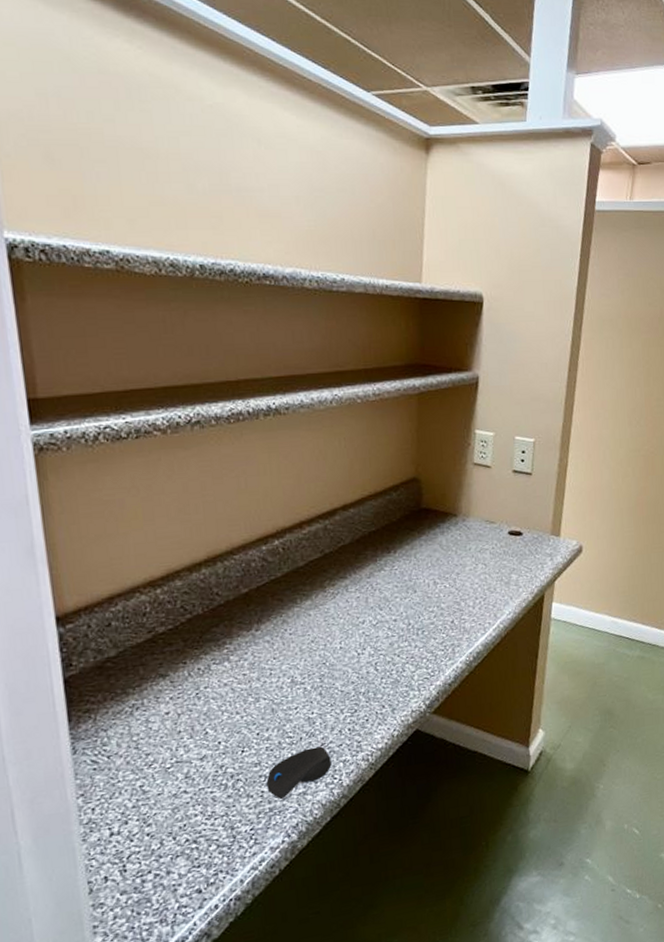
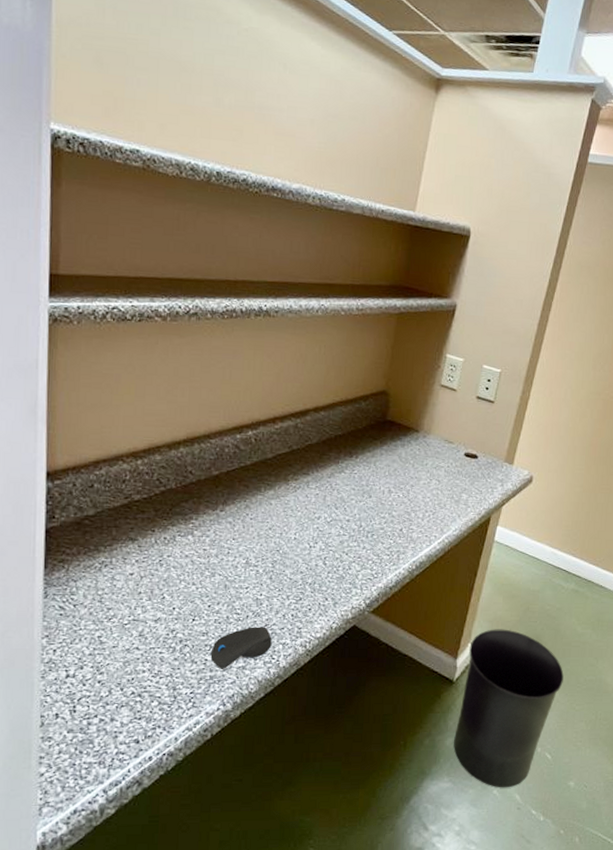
waste bin: none [537,708,641,873] -> present [454,629,564,788]

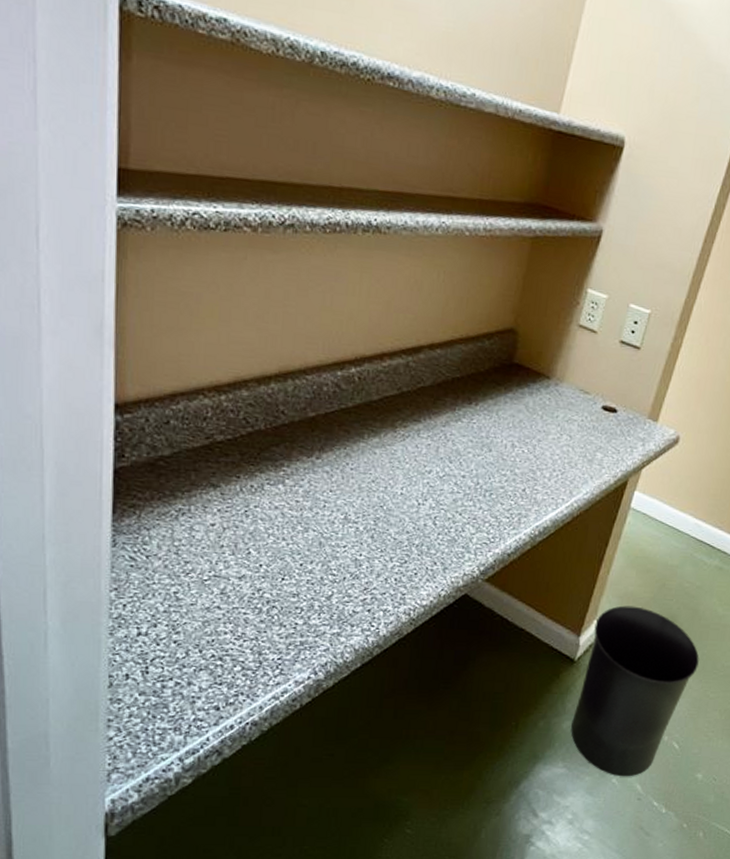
computer mouse: present [210,627,272,669] -> none [301,590,372,635]

